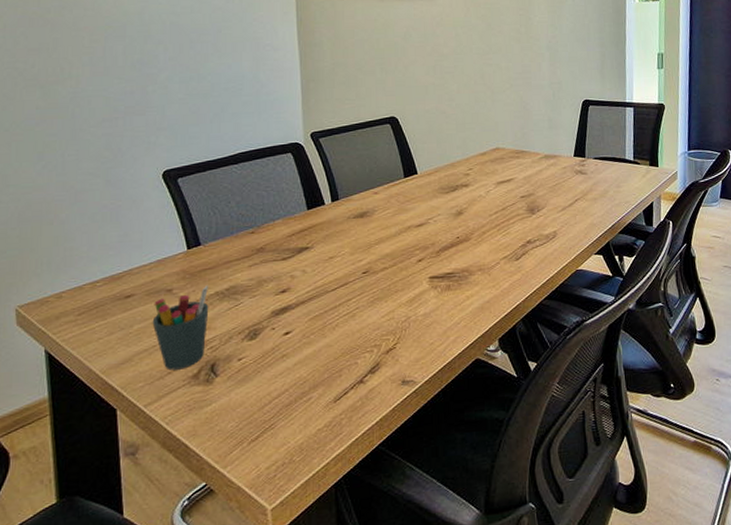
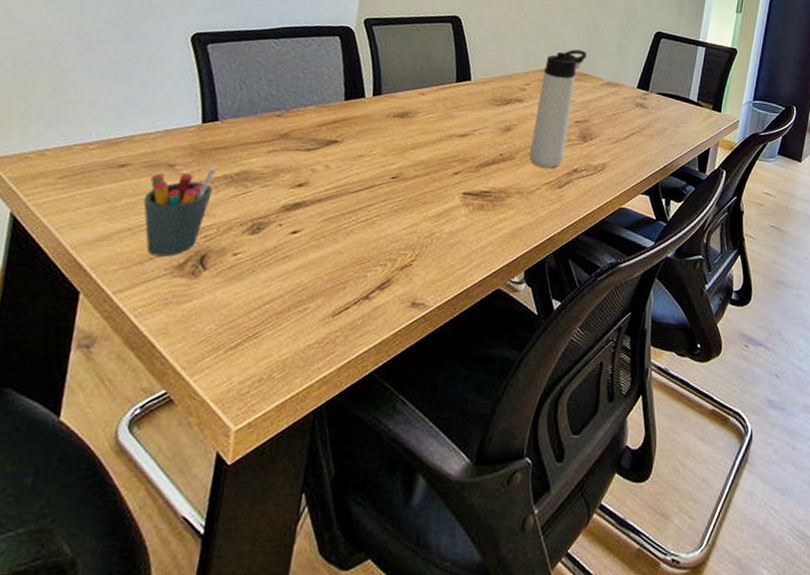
thermos bottle: none [483,129,521,244] -> present [529,49,587,168]

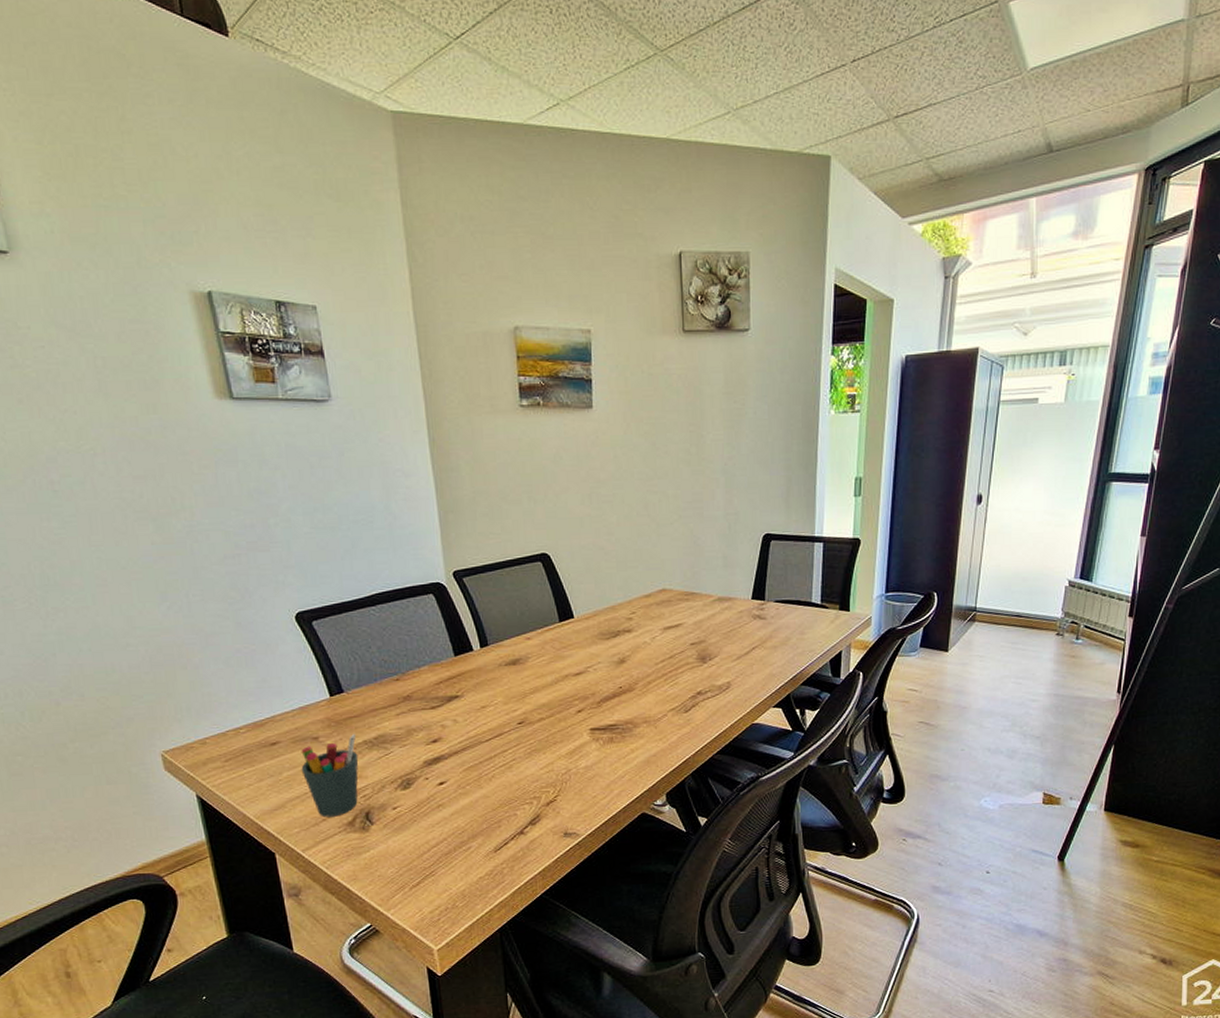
thermos bottle: present [529,49,587,168] -> none [647,568,691,694]

